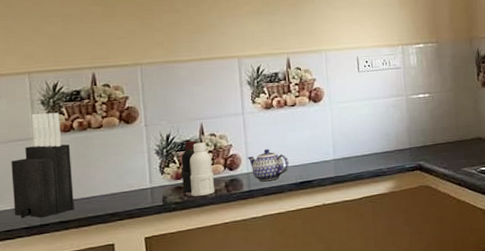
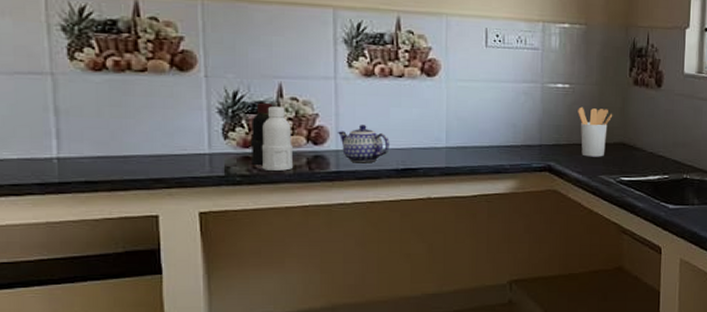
knife block: present [11,112,74,219] -> none [18,42,106,174]
utensil holder: none [438,110,468,154] -> present [578,106,613,157]

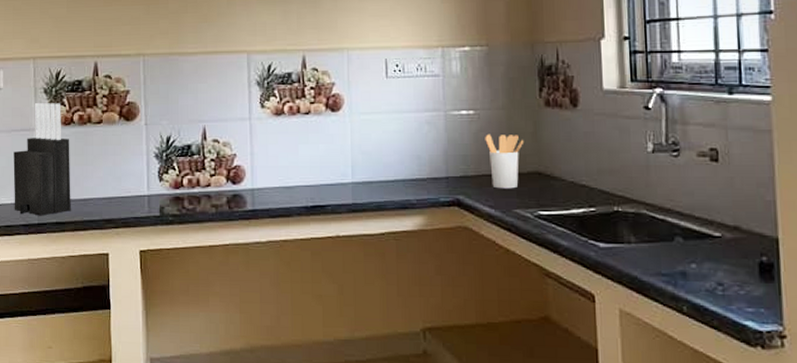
knife block: none [18,42,106,174] -> present [13,103,71,216]
bottle: present [250,102,294,171] -> none [180,145,216,210]
teapot: present [337,125,390,163] -> none [252,163,299,201]

